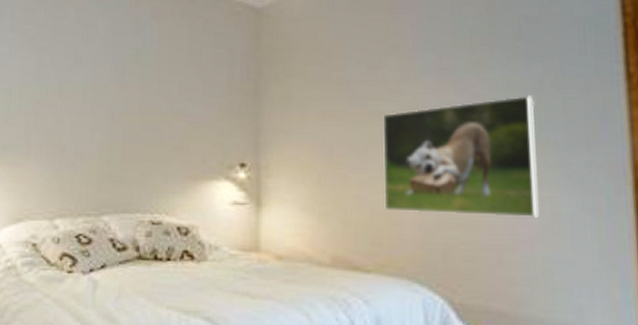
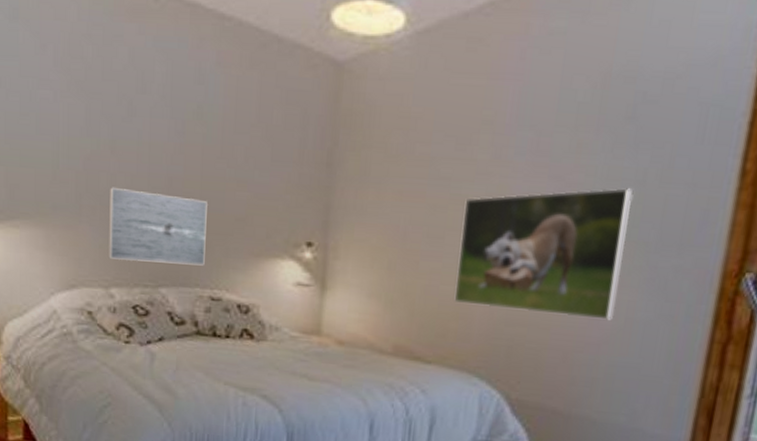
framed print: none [54,126,146,192] -> present [109,187,207,266]

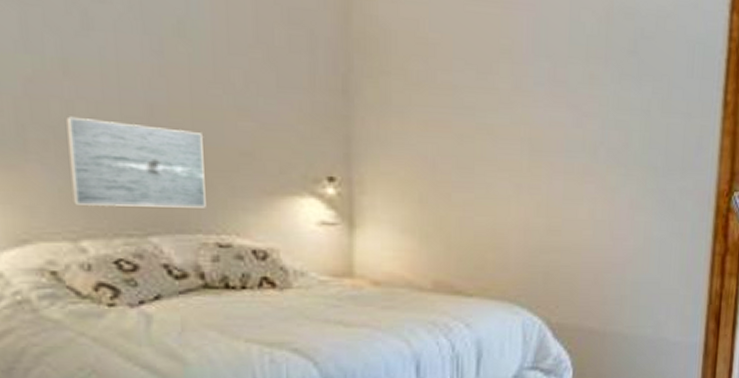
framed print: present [454,188,633,320] -> none [489,117,641,241]

